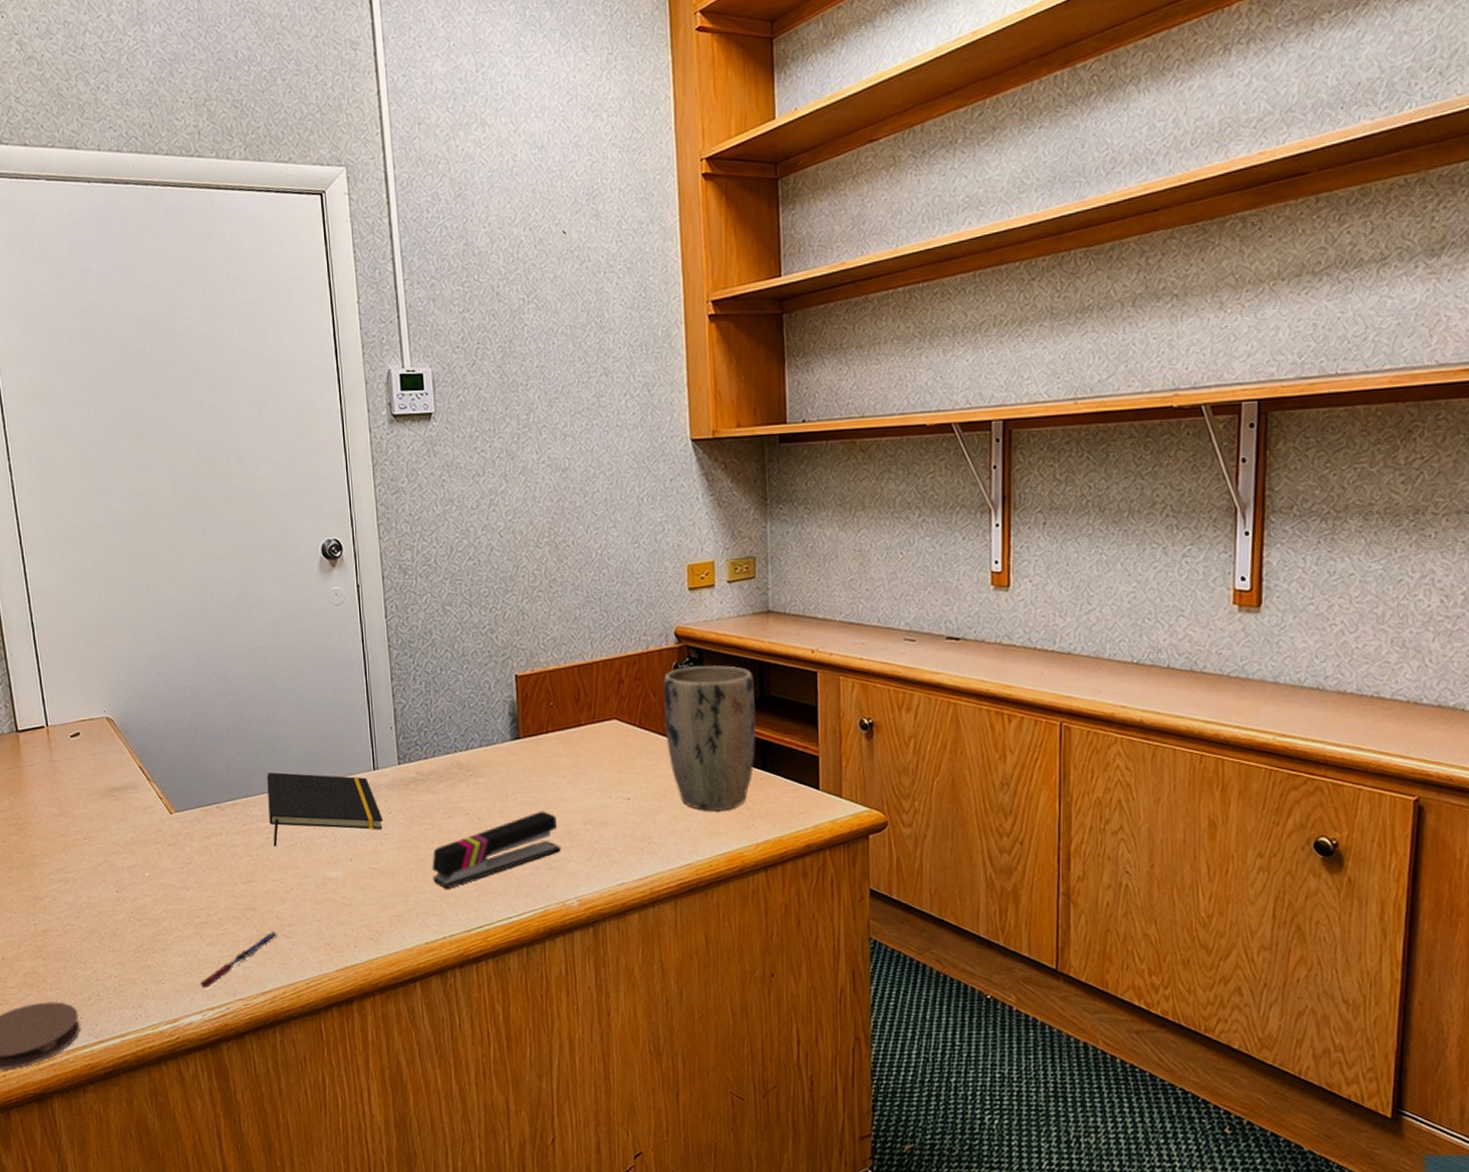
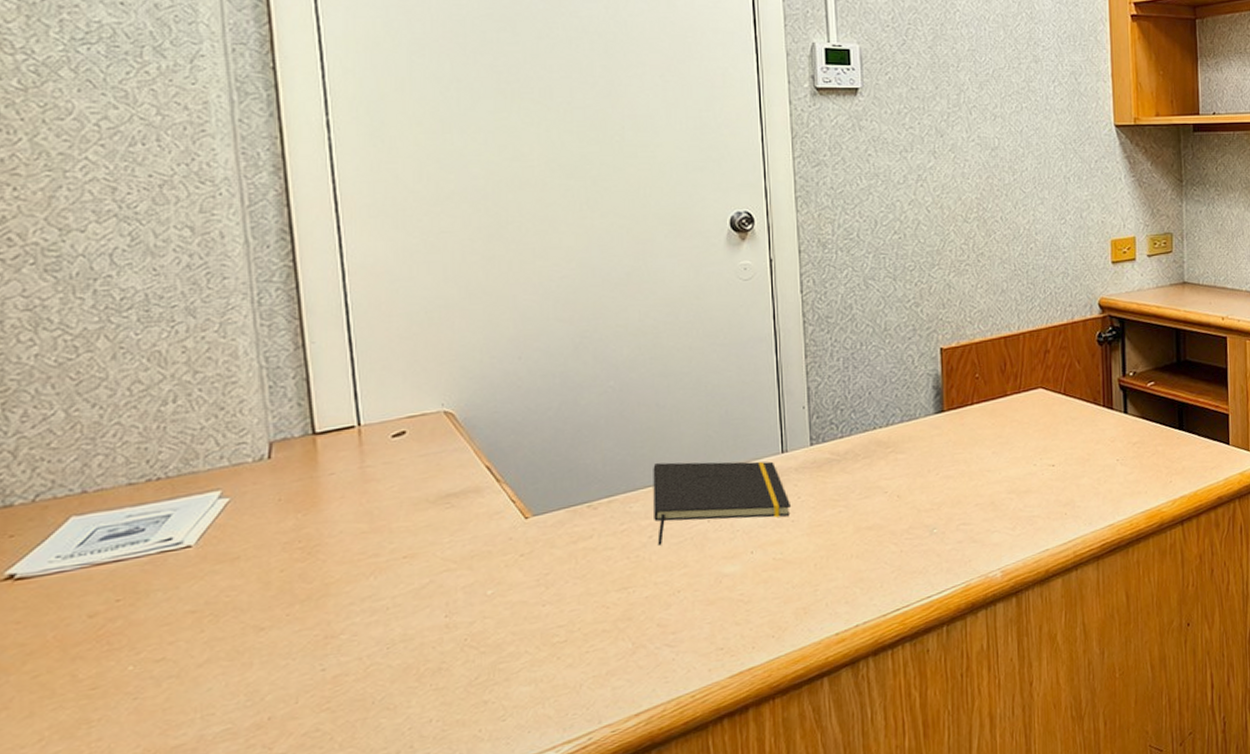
pen: present [199,931,278,989] -> none [553,641,659,720]
stapler: present [432,811,561,889] -> none [845,483,984,573]
plant pot: present [663,665,757,812] -> none [1087,333,1174,472]

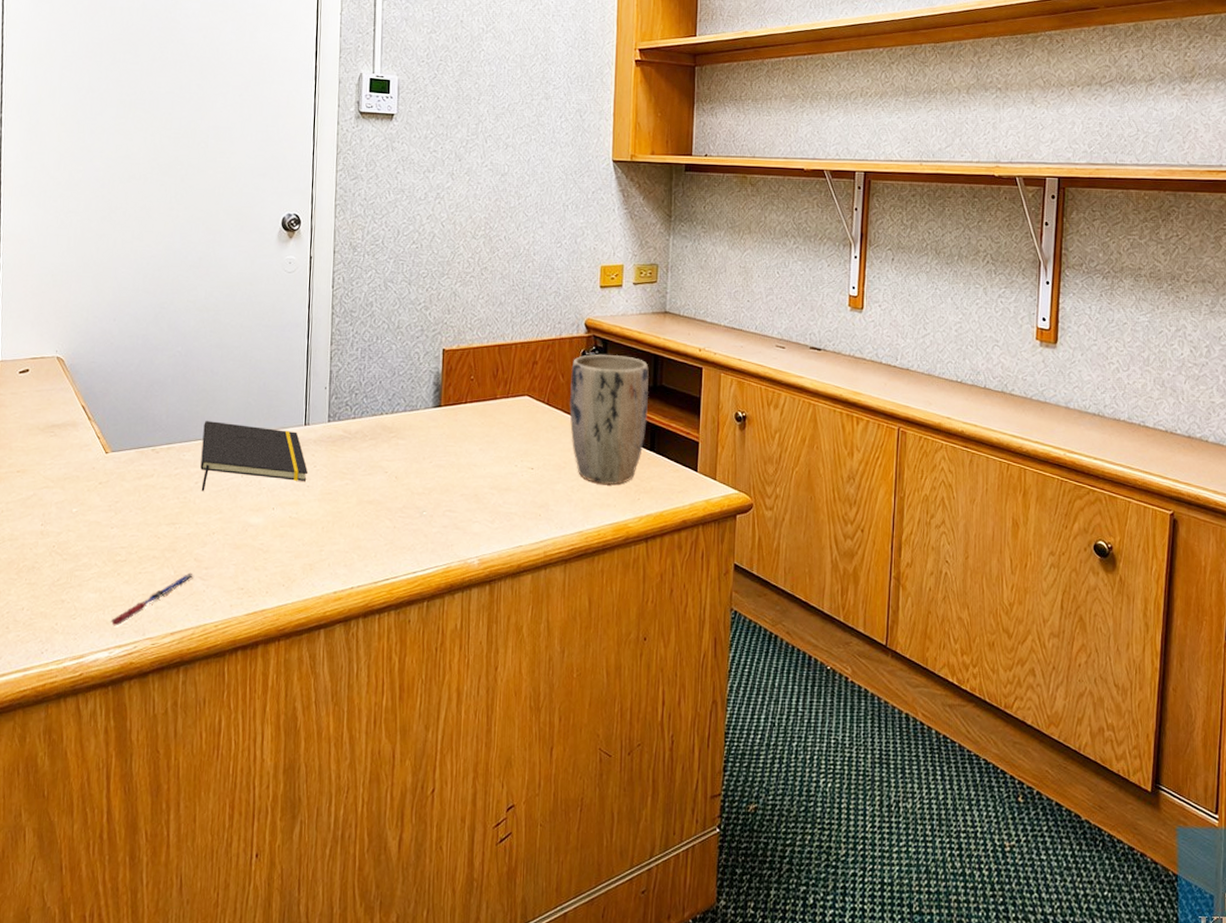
pen: none [553,641,659,720] -> present [110,572,195,626]
plant pot: none [1087,333,1174,472] -> present [570,354,649,485]

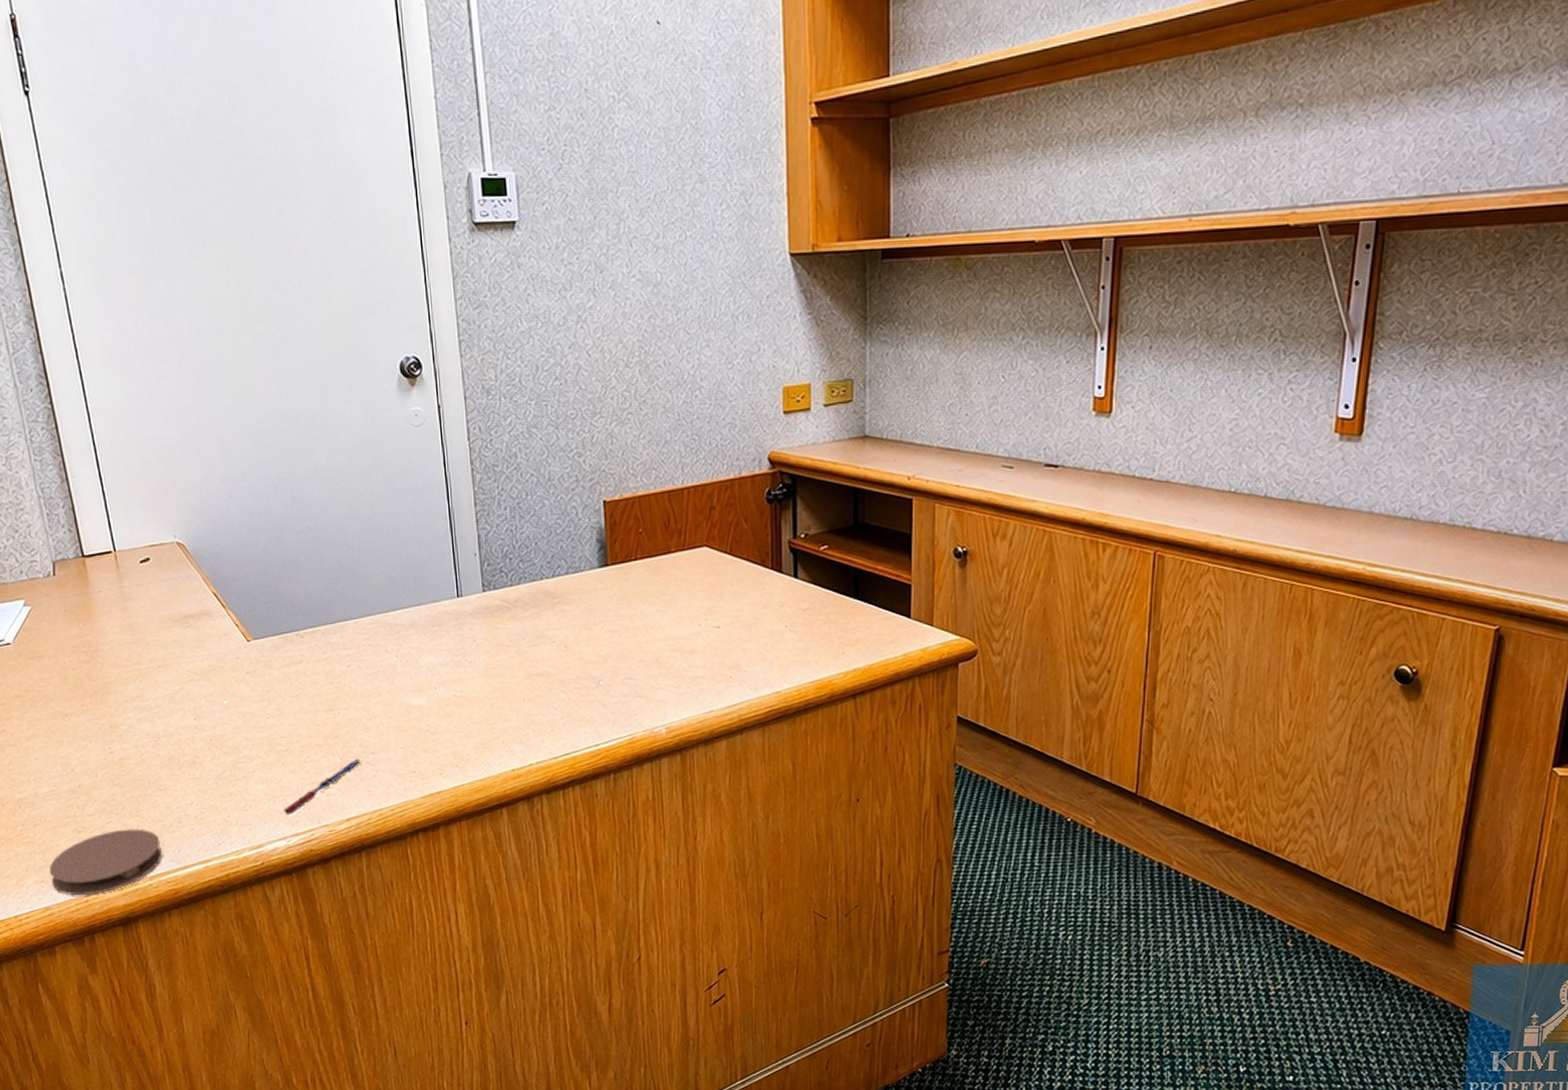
notepad: present [200,421,308,491] -> none [347,599,467,675]
plant pot: present [570,354,649,485] -> none [755,492,850,640]

